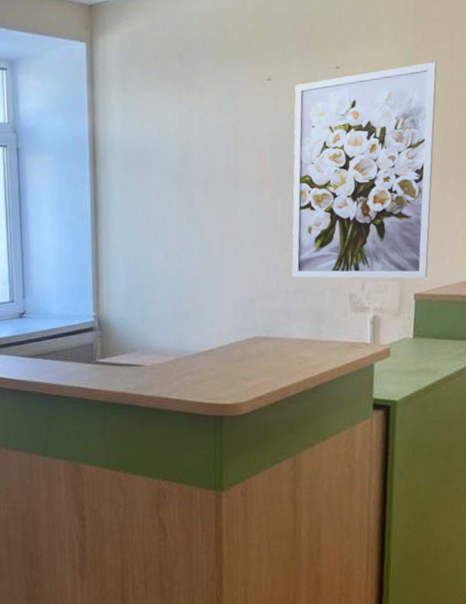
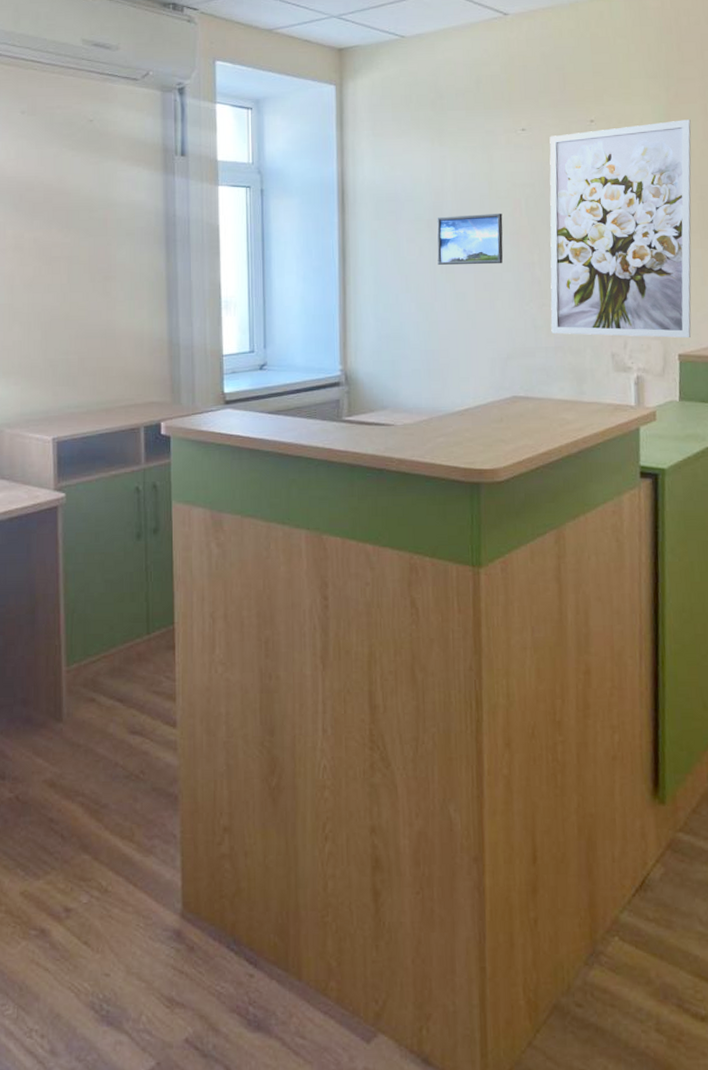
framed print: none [184,162,248,215] -> present [436,213,504,265]

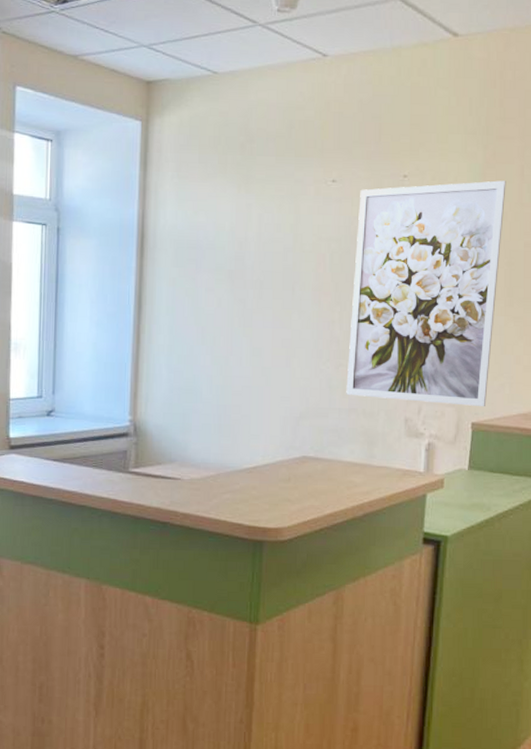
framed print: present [436,213,504,265] -> none [236,267,306,321]

